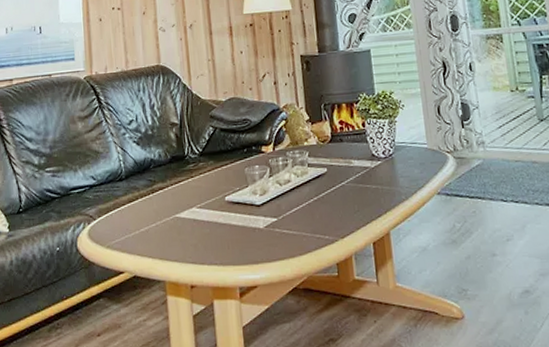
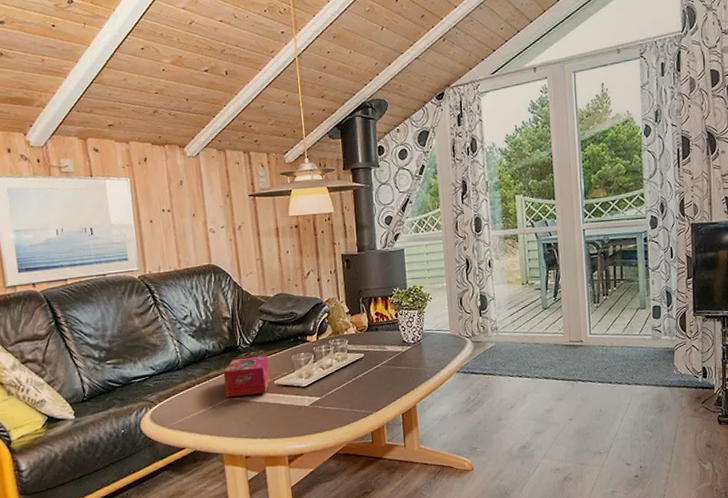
tissue box: none [169,167,221,214] -> present [223,355,271,397]

